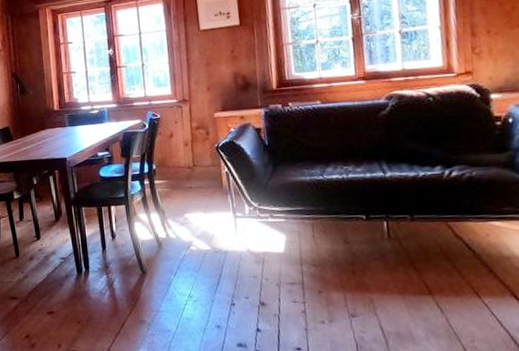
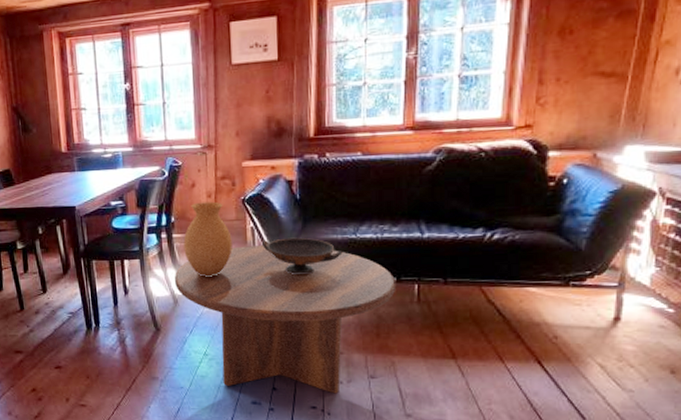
coffee table: none [157,189,366,334] -> present [174,245,396,394]
vase: none [164,149,210,220] -> present [183,201,232,277]
decorative bowl: none [236,180,312,216] -> present [261,237,343,276]

